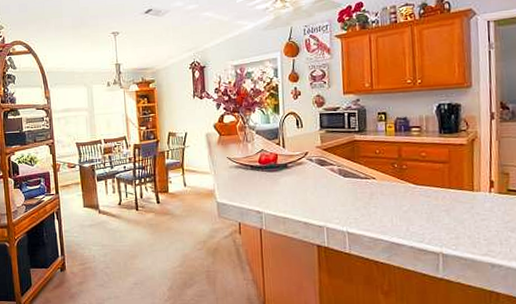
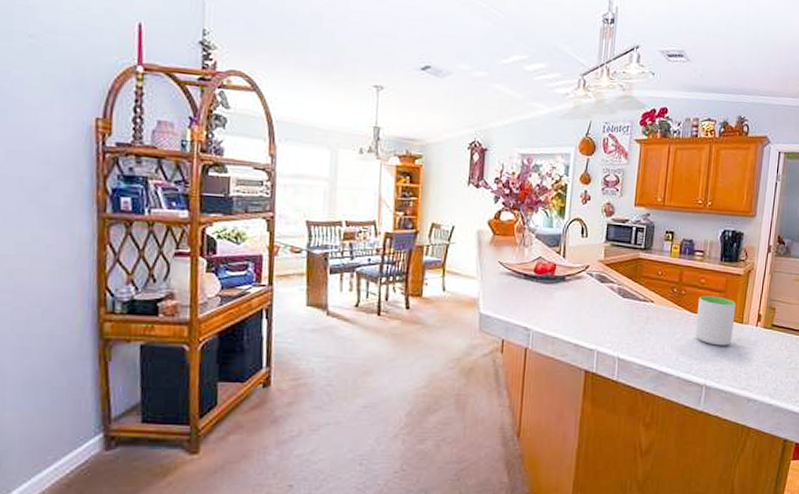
mug: none [421,167,465,215] -> present [695,295,736,346]

